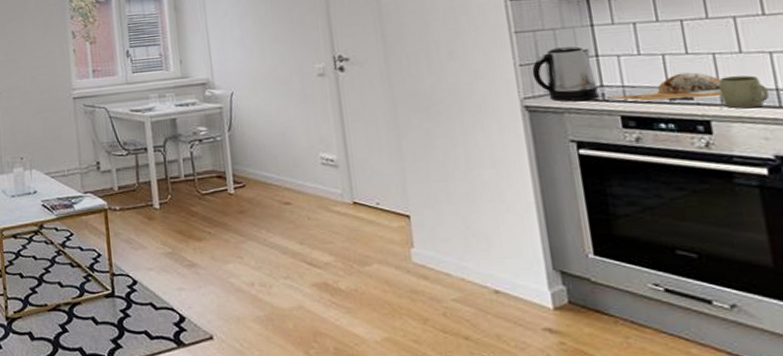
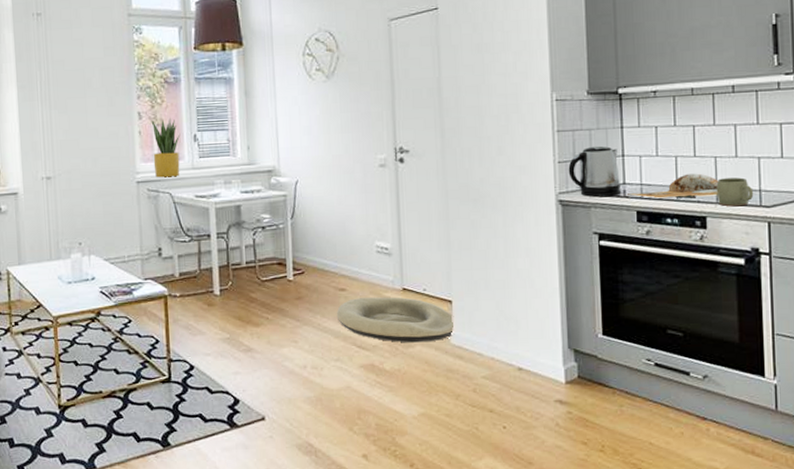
planter: none [85,35,115,94] -> present [151,117,181,178]
dog bed: none [282,211,417,261] -> present [336,297,455,343]

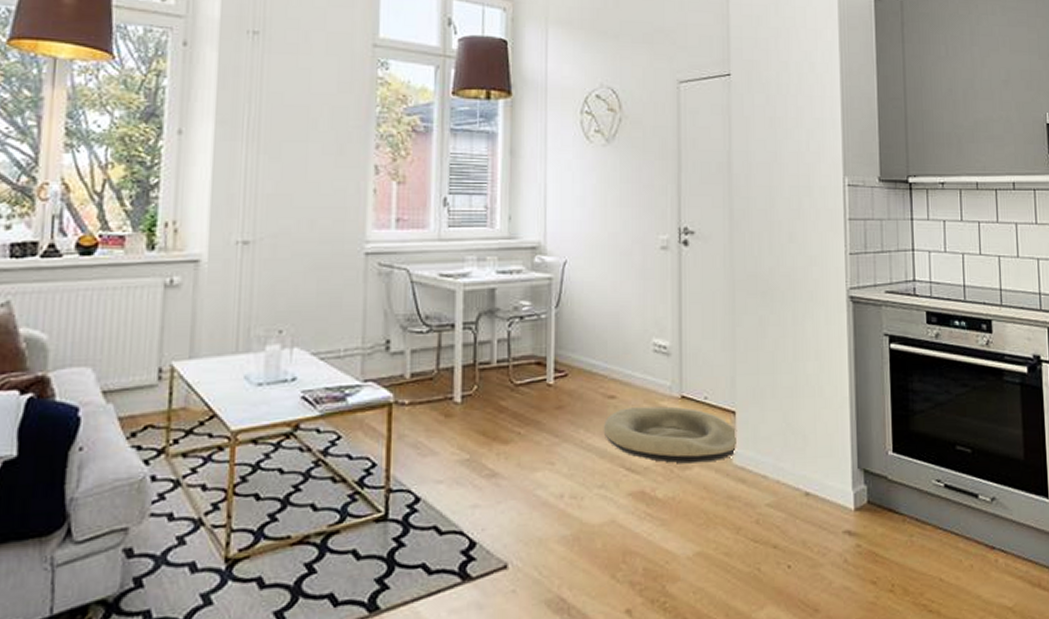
planter: present [151,117,181,178] -> none [389,174,427,250]
kettle: present [568,145,621,198] -> none [859,237,911,295]
chopping board: present [627,173,719,199] -> none [917,272,1003,300]
mug: present [716,177,754,207] -> none [1000,279,1034,310]

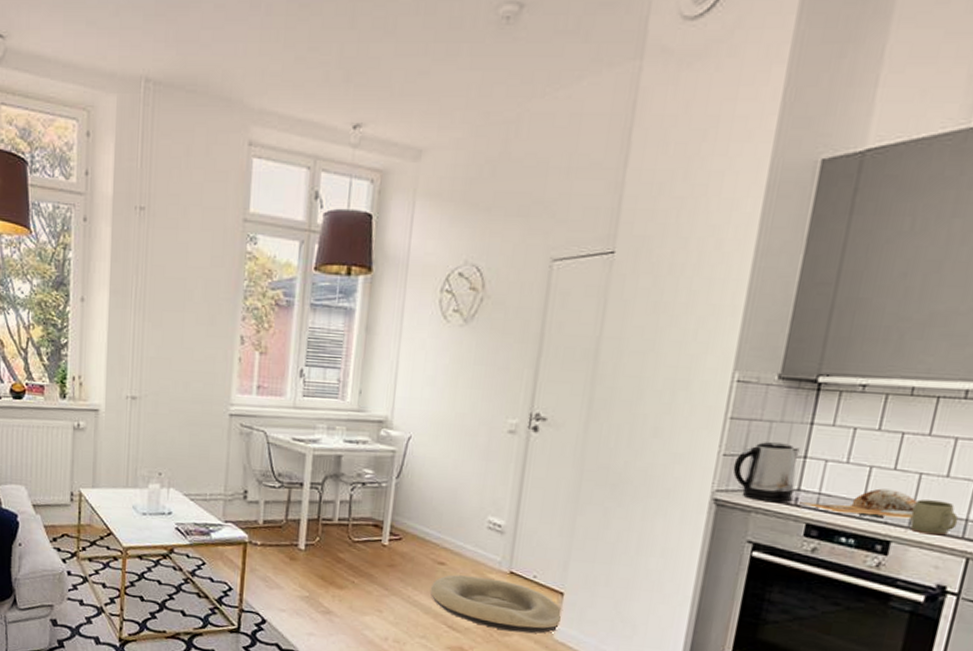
kettle: none [859,237,911,295] -> present [732,441,800,504]
chopping board: none [917,272,1003,300] -> present [799,488,918,519]
mug: none [1000,279,1034,310] -> present [910,499,959,536]

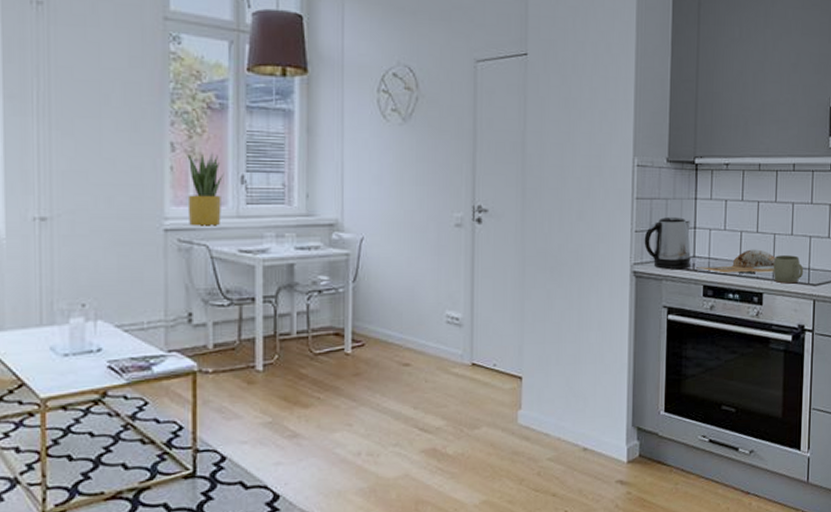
planter: none [250,346,286,415] -> present [187,152,224,226]
dog bed: present [430,574,563,634] -> none [398,373,523,424]

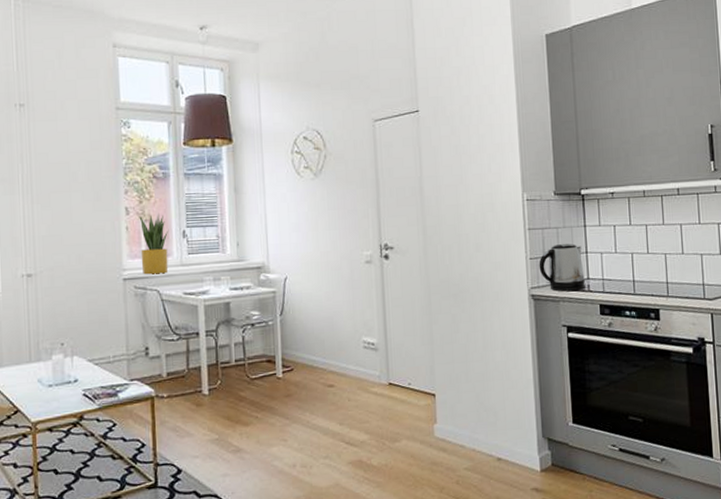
chopping board: present [696,249,776,274] -> none [591,269,669,293]
mug: present [773,255,804,284] -> none [667,272,698,300]

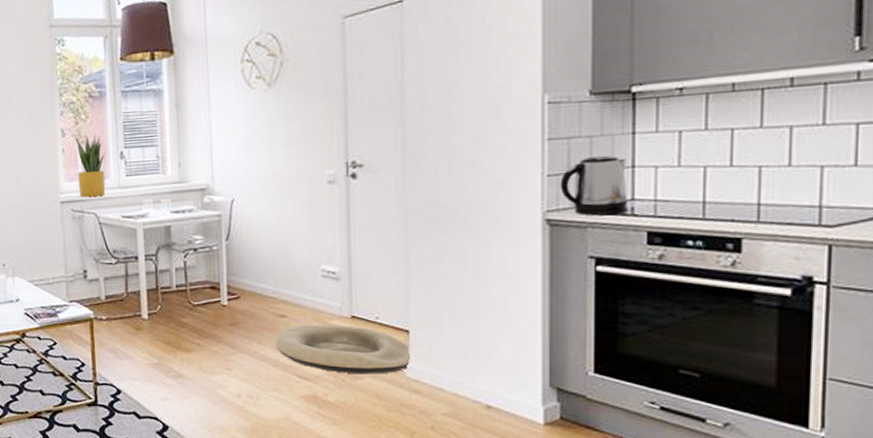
dog bed: none [325,392,439,438] -> present [275,325,412,374]

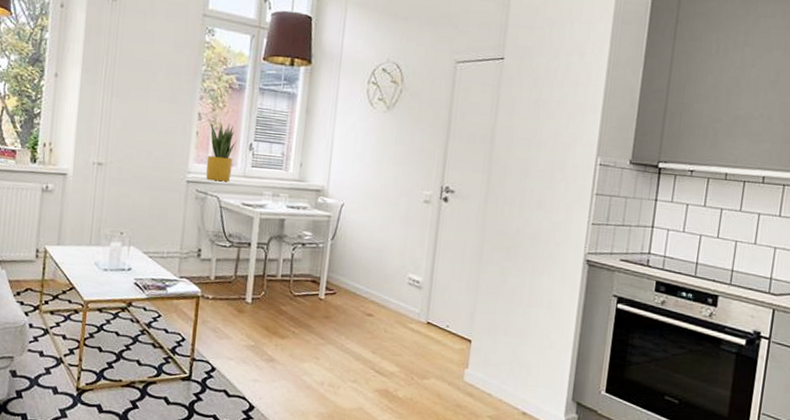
dog bed: present [275,325,412,374] -> none [360,325,471,376]
kettle: present [560,155,627,216] -> none [599,213,649,264]

